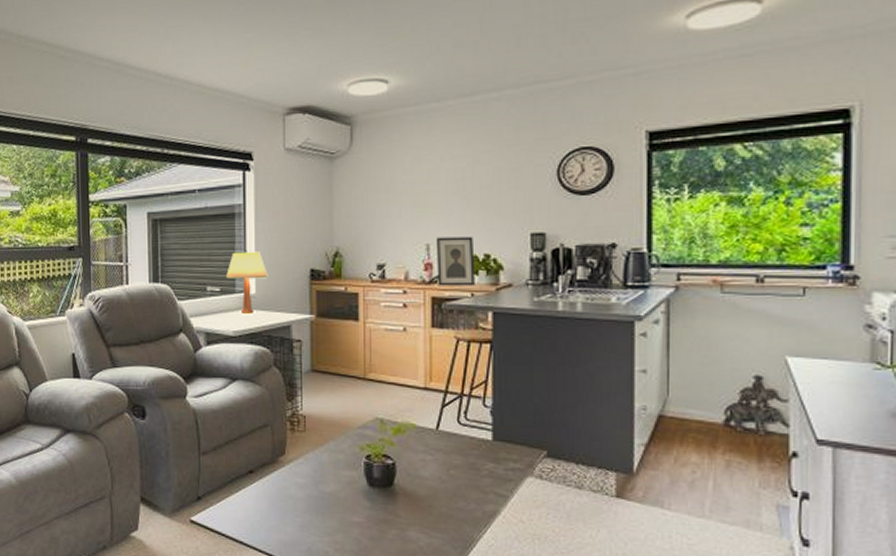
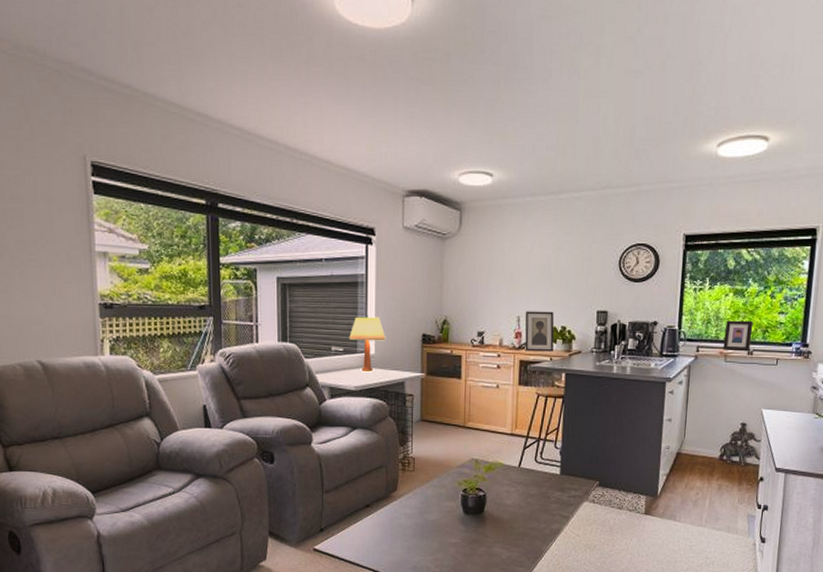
picture frame: none [717,237,761,279] -> present [723,320,753,352]

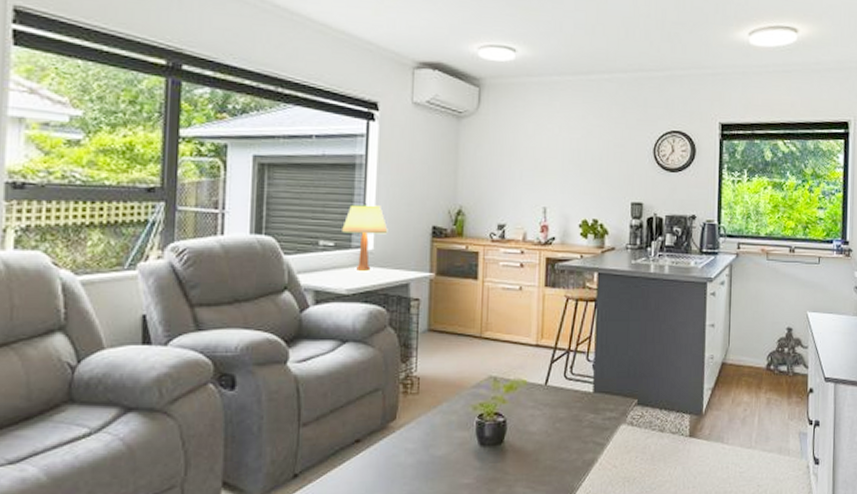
picture frame: present [525,311,554,352] -> none [551,201,585,248]
picture frame: present [723,320,753,352] -> none [764,215,793,249]

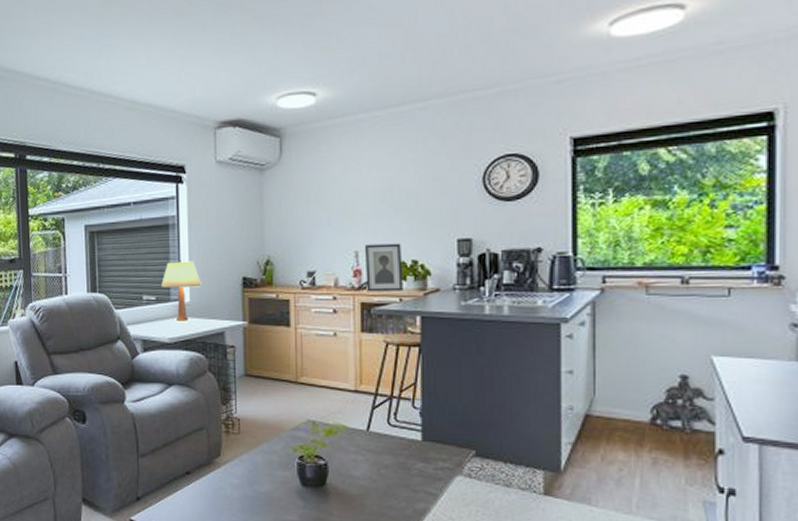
picture frame: none [551,201,585,248] -> present [364,243,403,292]

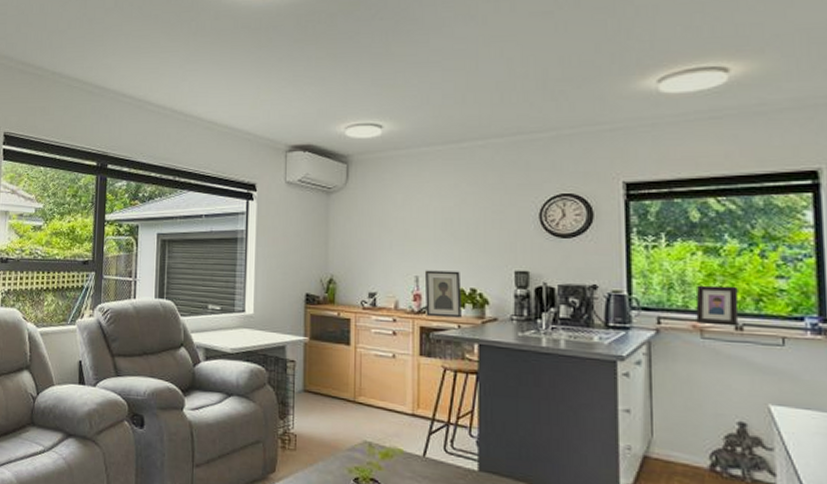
table lamp: present [161,260,202,321] -> none [227,273,266,333]
picture frame: none [642,239,686,281] -> present [695,285,739,326]

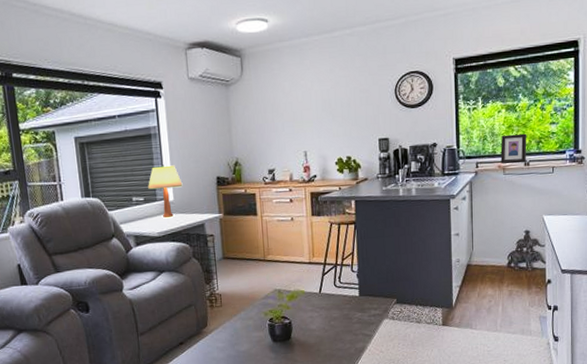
table lamp: none [227,273,266,333] -> present [148,165,183,218]
picture frame: present [424,270,462,318] -> none [311,143,341,184]

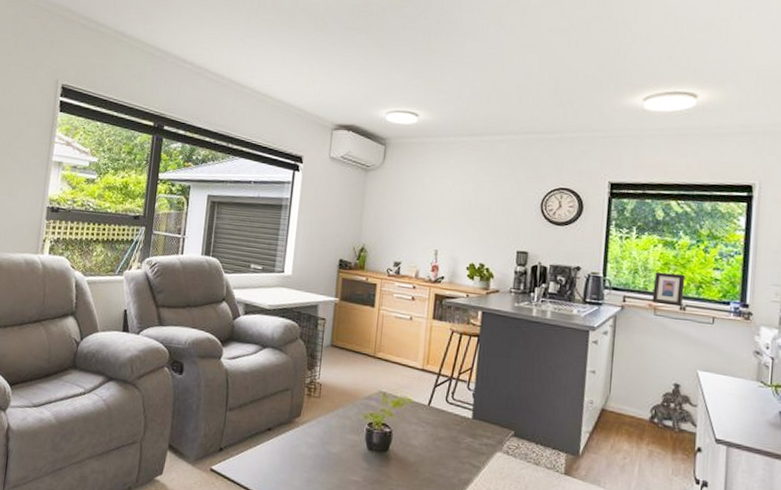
table lamp: present [148,165,183,218] -> none [268,237,304,292]

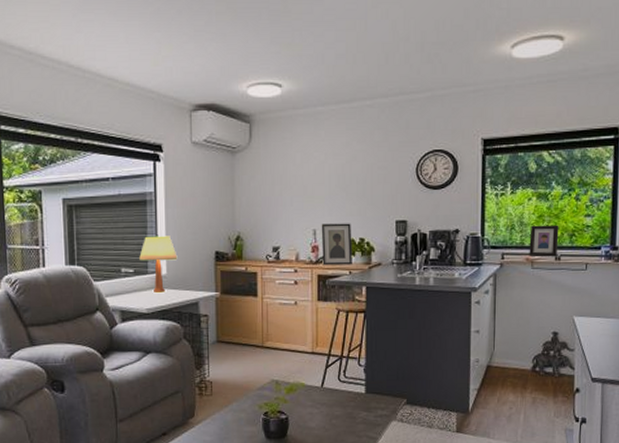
table lamp: none [268,237,304,292] -> present [139,234,178,293]
picture frame: none [441,245,472,289] -> present [321,223,352,266]

